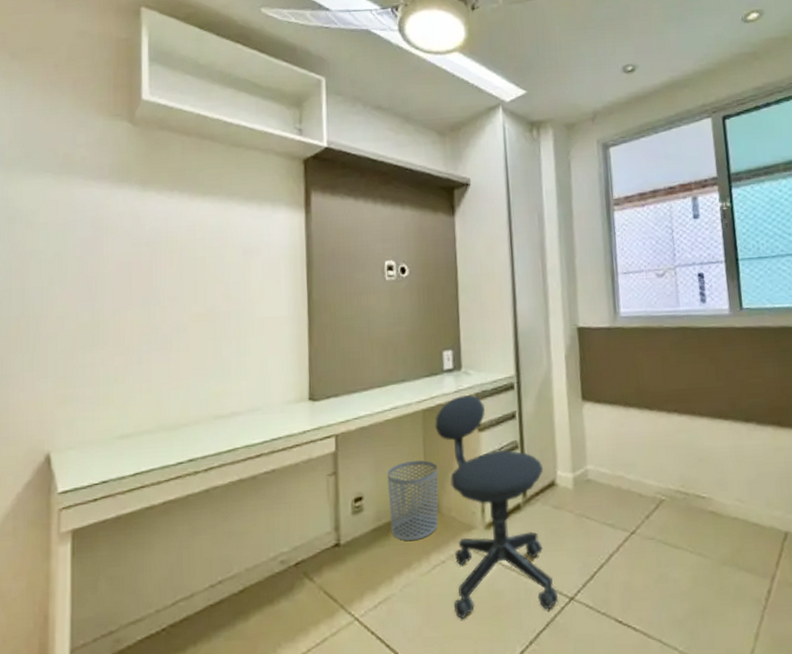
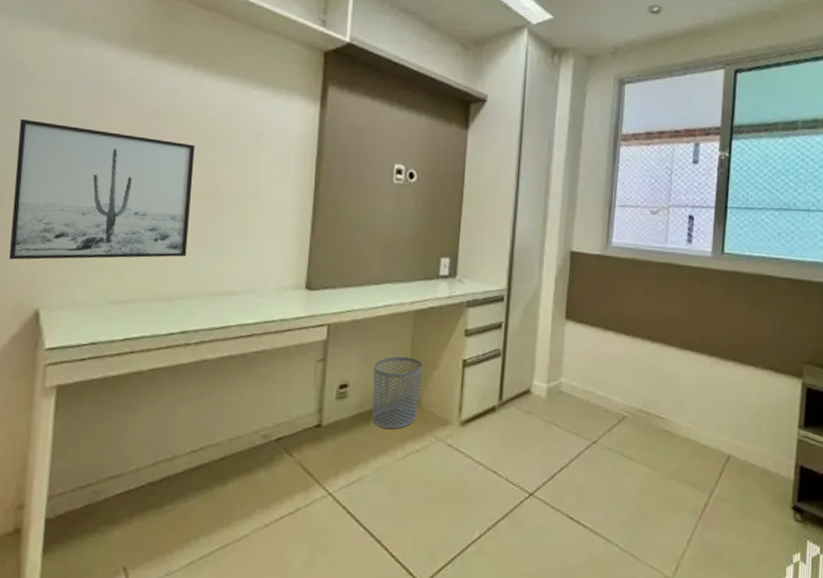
wall art: none [19,265,188,406] -> present [9,118,195,260]
office chair: present [435,394,559,620] -> none [422,301,521,504]

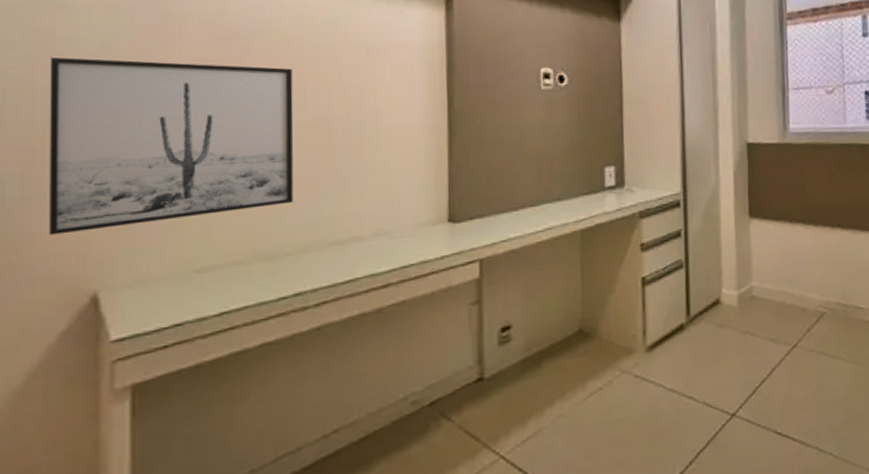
waste bin: present [372,357,423,430] -> none [539,283,597,370]

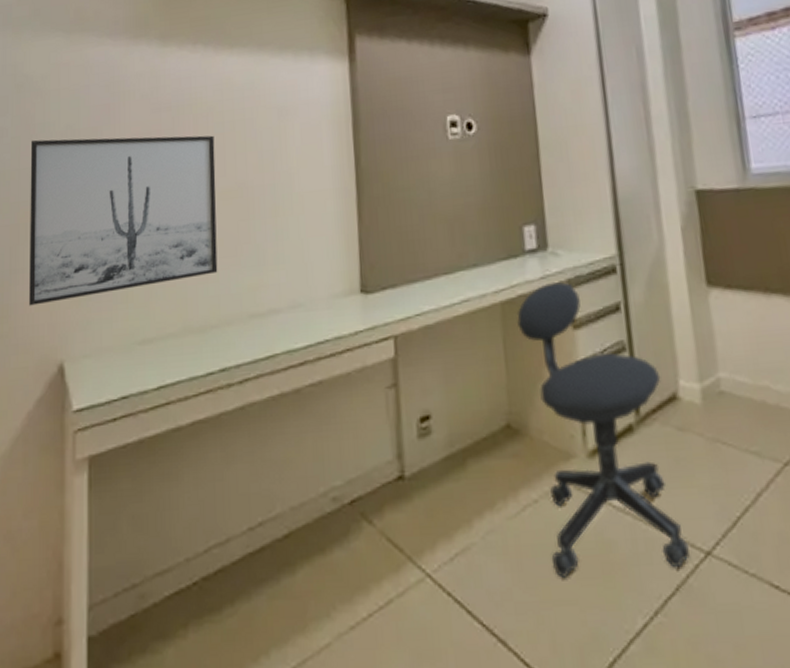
office chair: none [594,212,720,447] -> present [516,281,691,579]

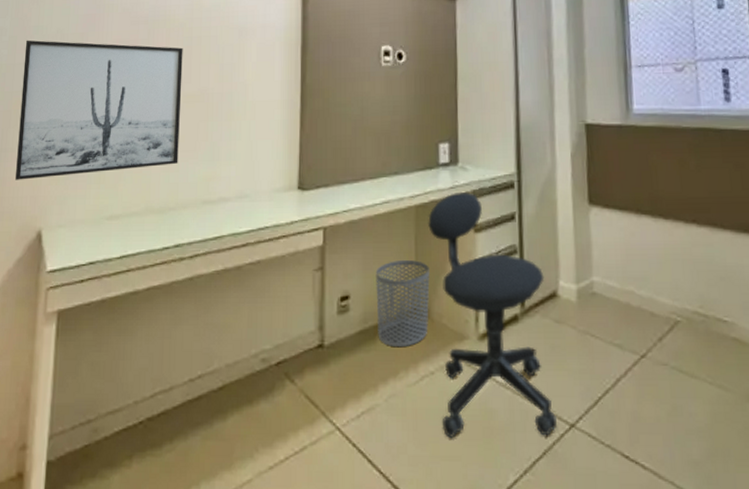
waste bin: none [459,367,527,474] -> present [376,260,430,348]

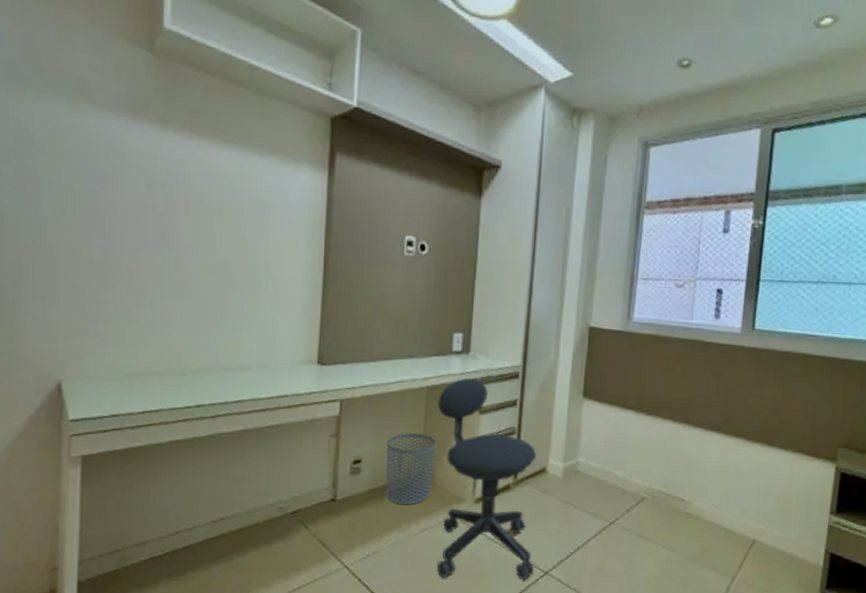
wall art: present [15,40,183,180] -> none [31,191,204,333]

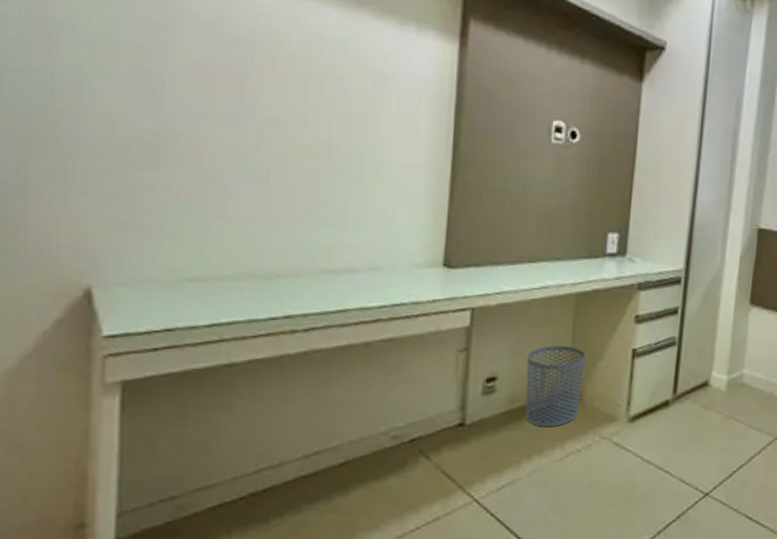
office chair: present [436,377,537,580] -> none [583,282,699,508]

